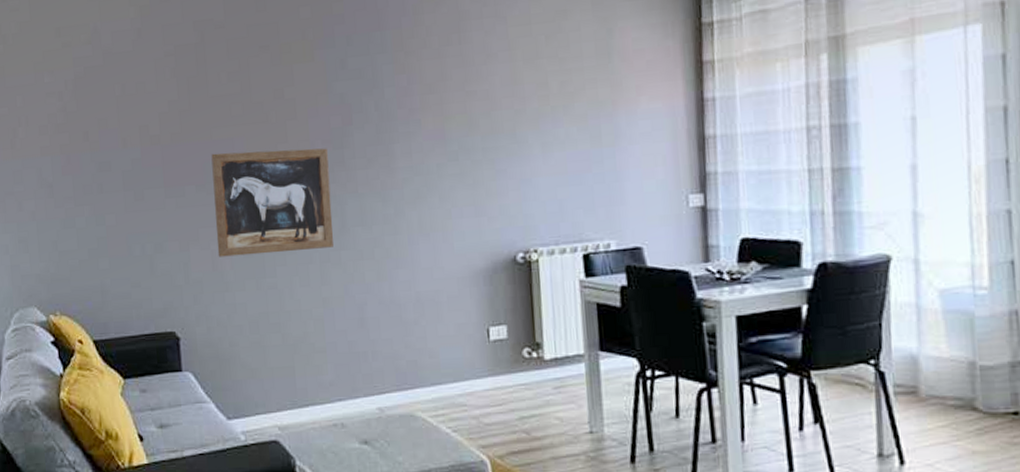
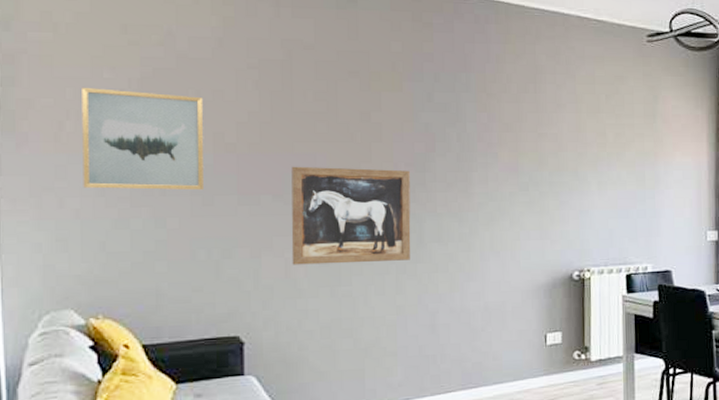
wall art: none [28,91,134,191] -> present [82,87,204,191]

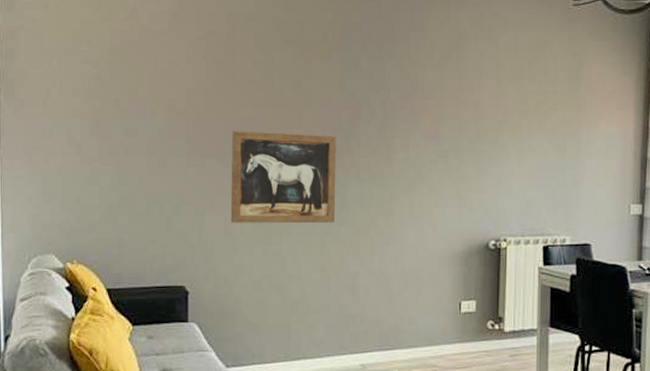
wall art: present [82,87,204,191] -> none [64,58,160,152]

